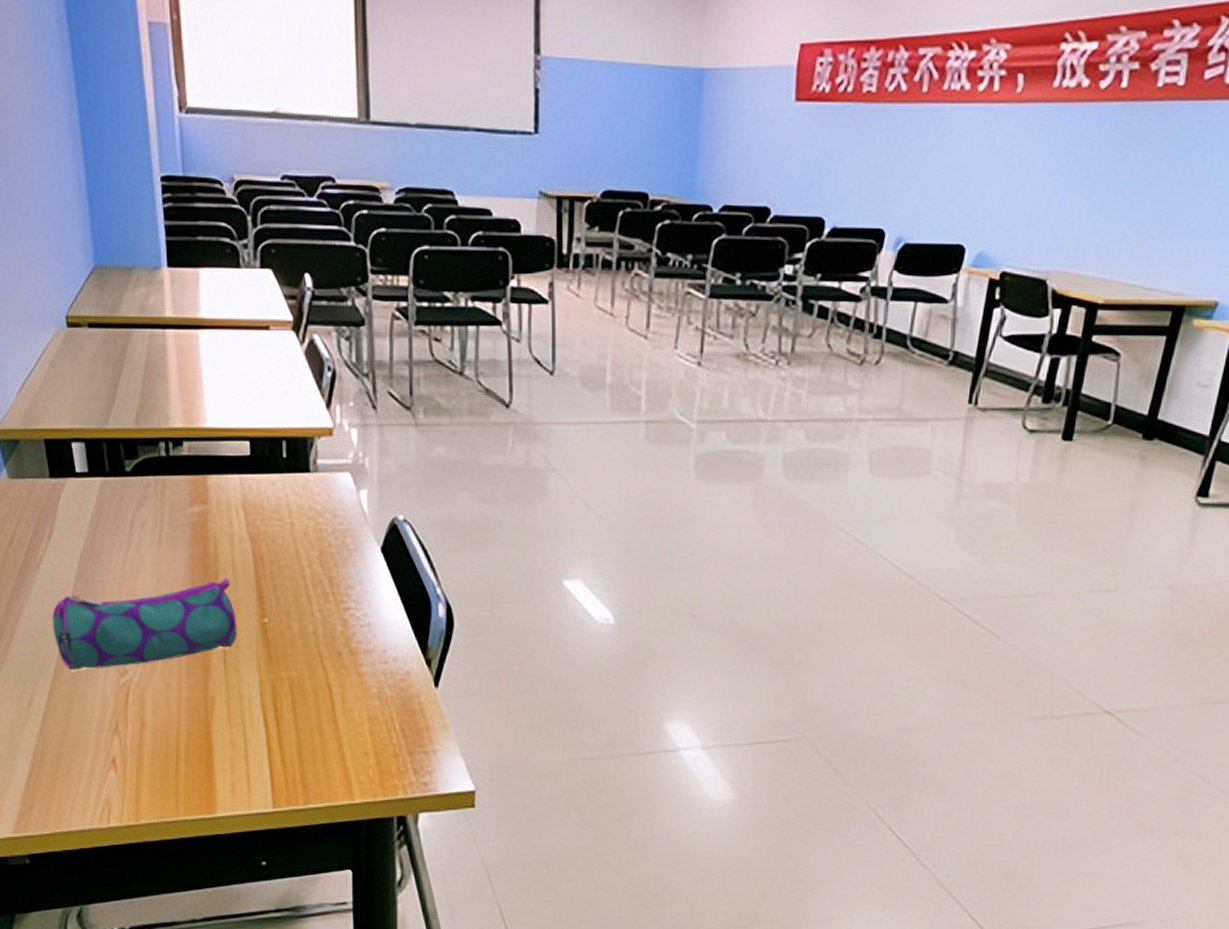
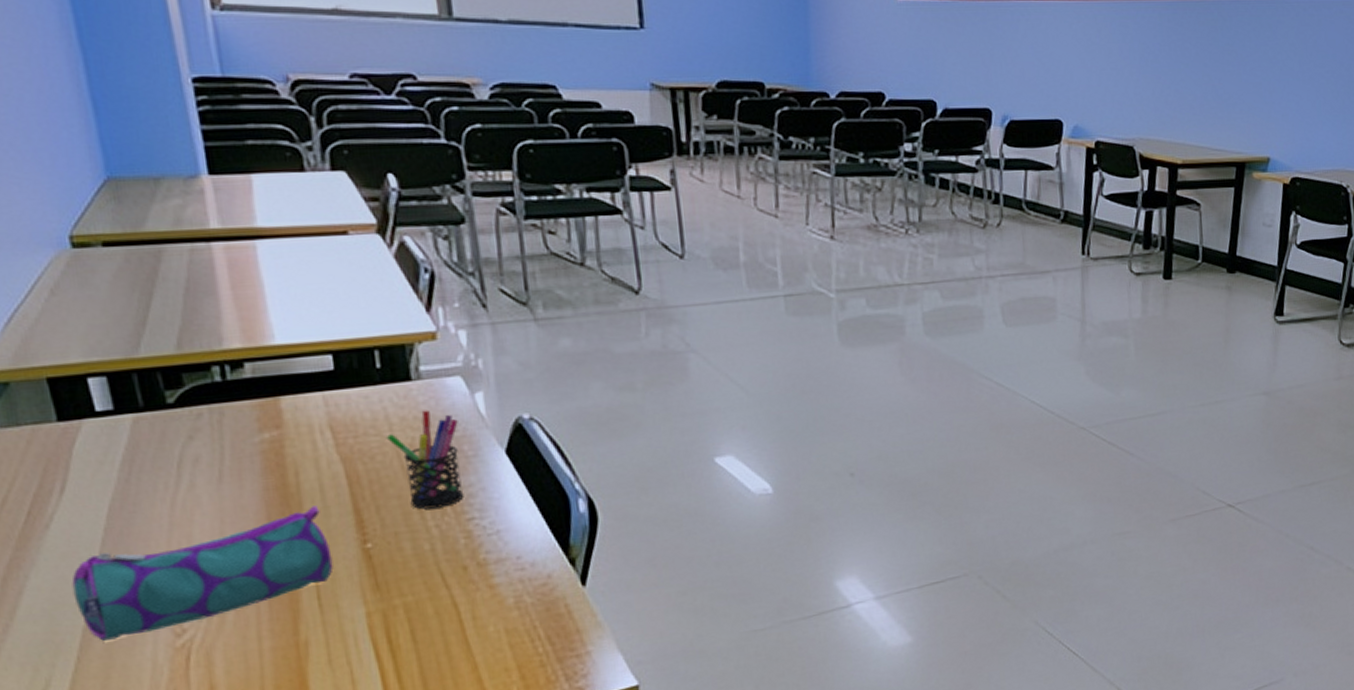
pen holder: none [286,501,344,594] -> present [386,410,464,510]

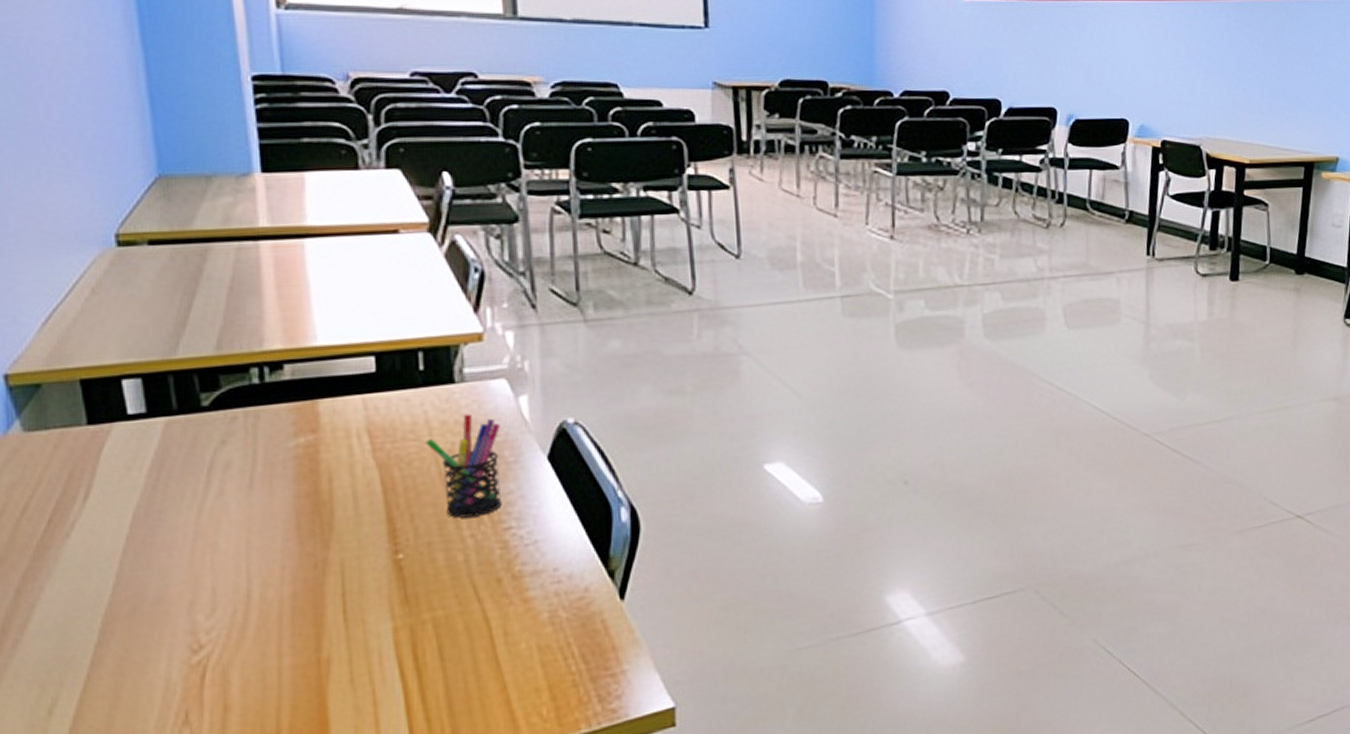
pencil case: present [71,505,333,641] -> none [88,514,362,657]

